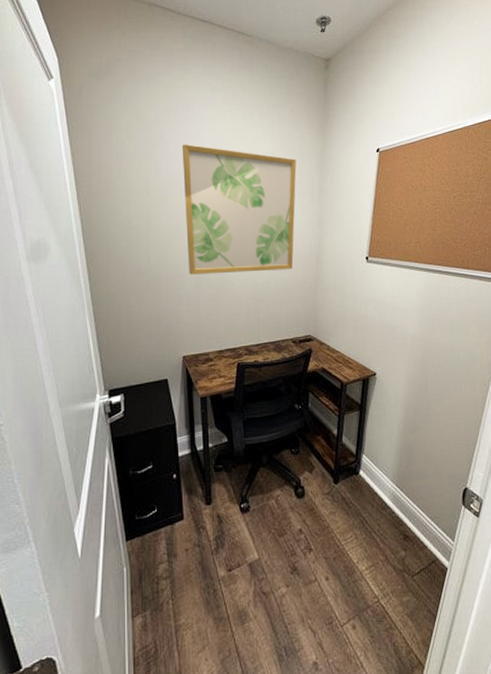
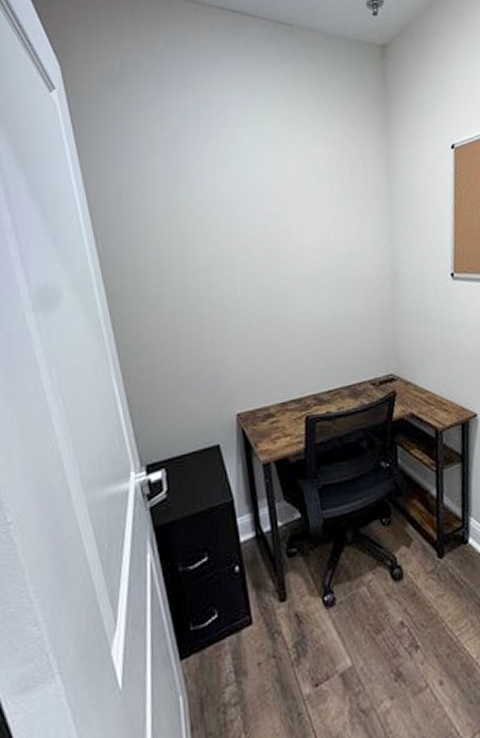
wall art: present [182,143,297,275] -> none [217,155,364,312]

